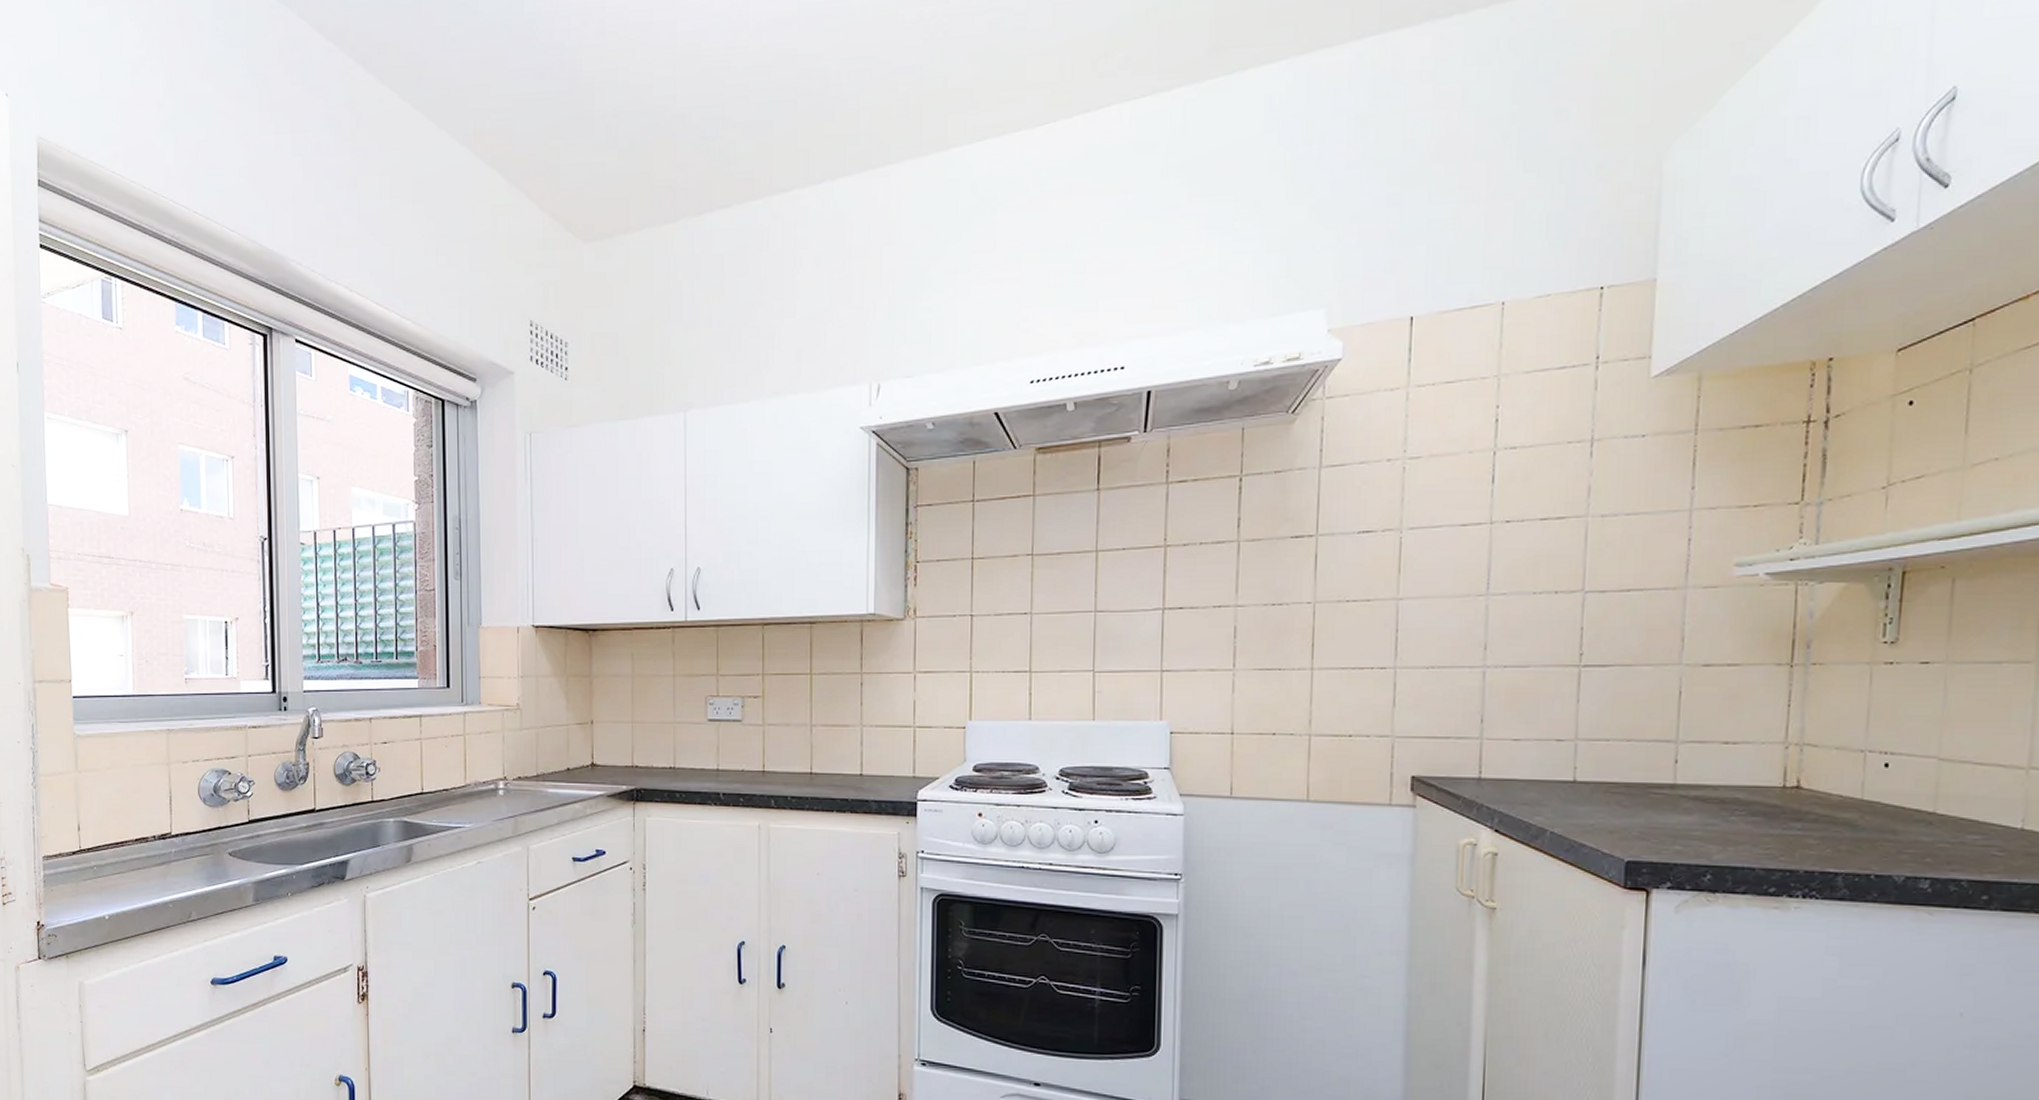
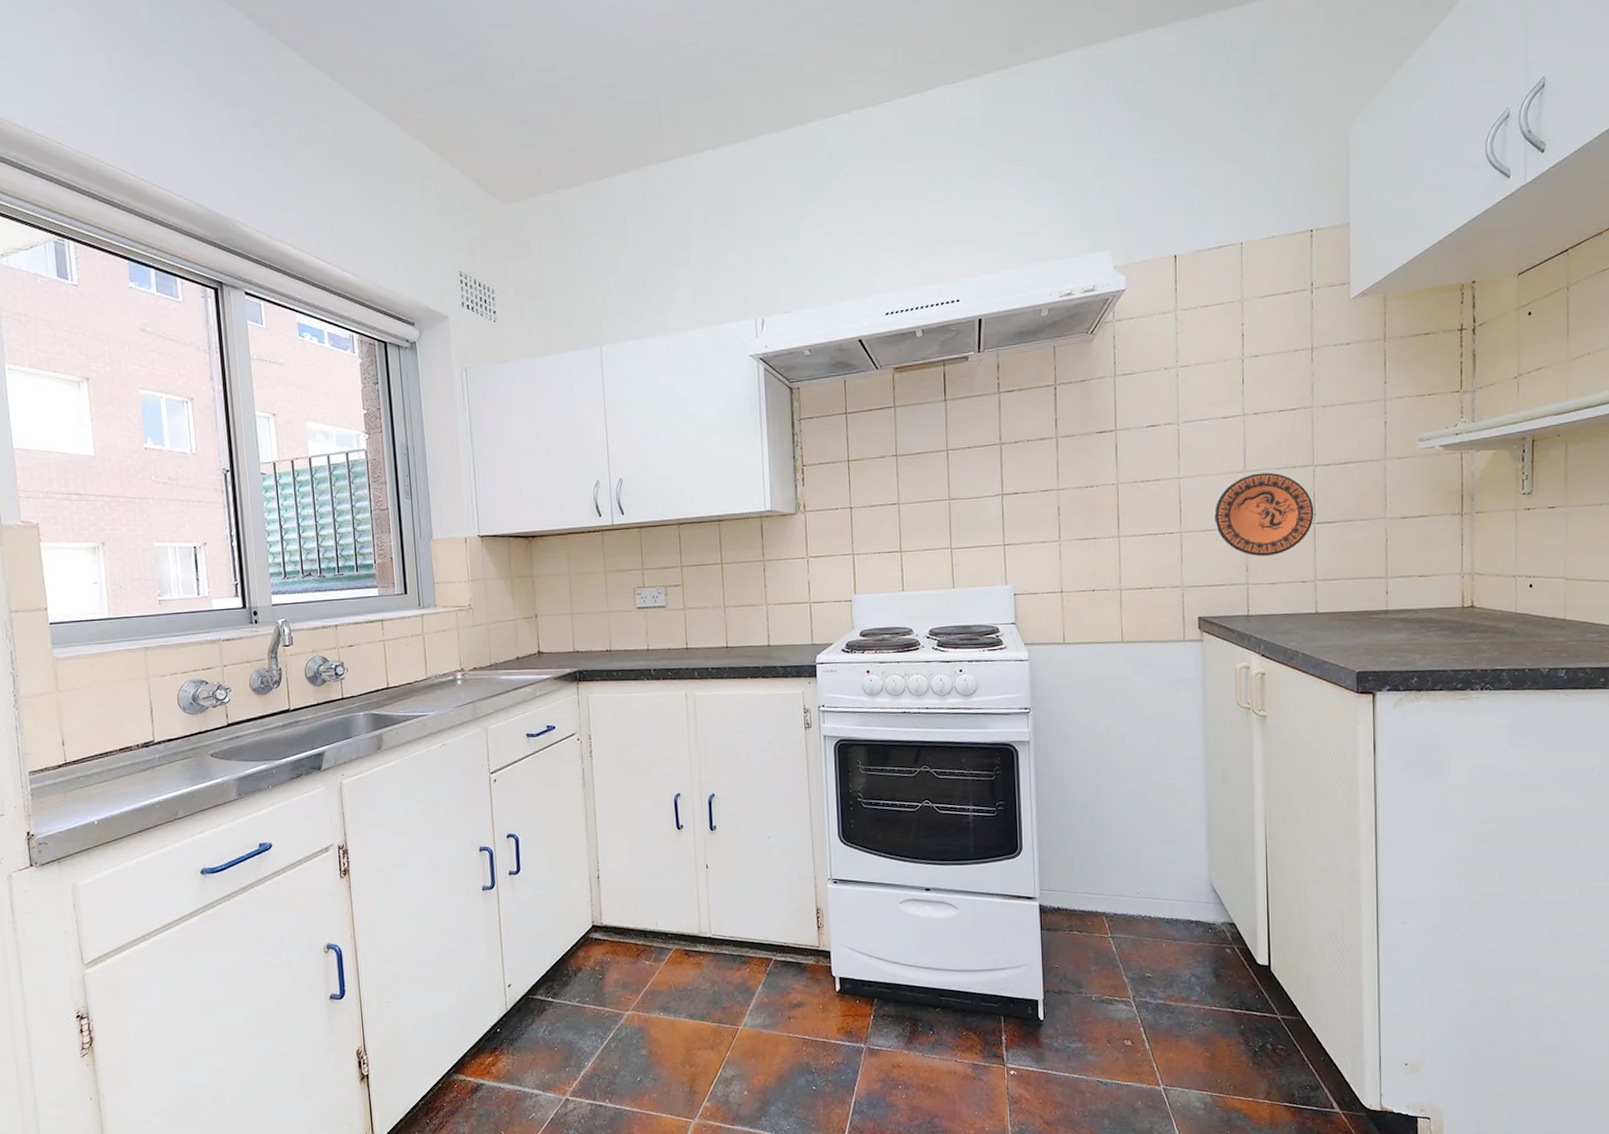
decorative plate: none [1442,598,1580,705] -> present [1214,472,1314,557]

